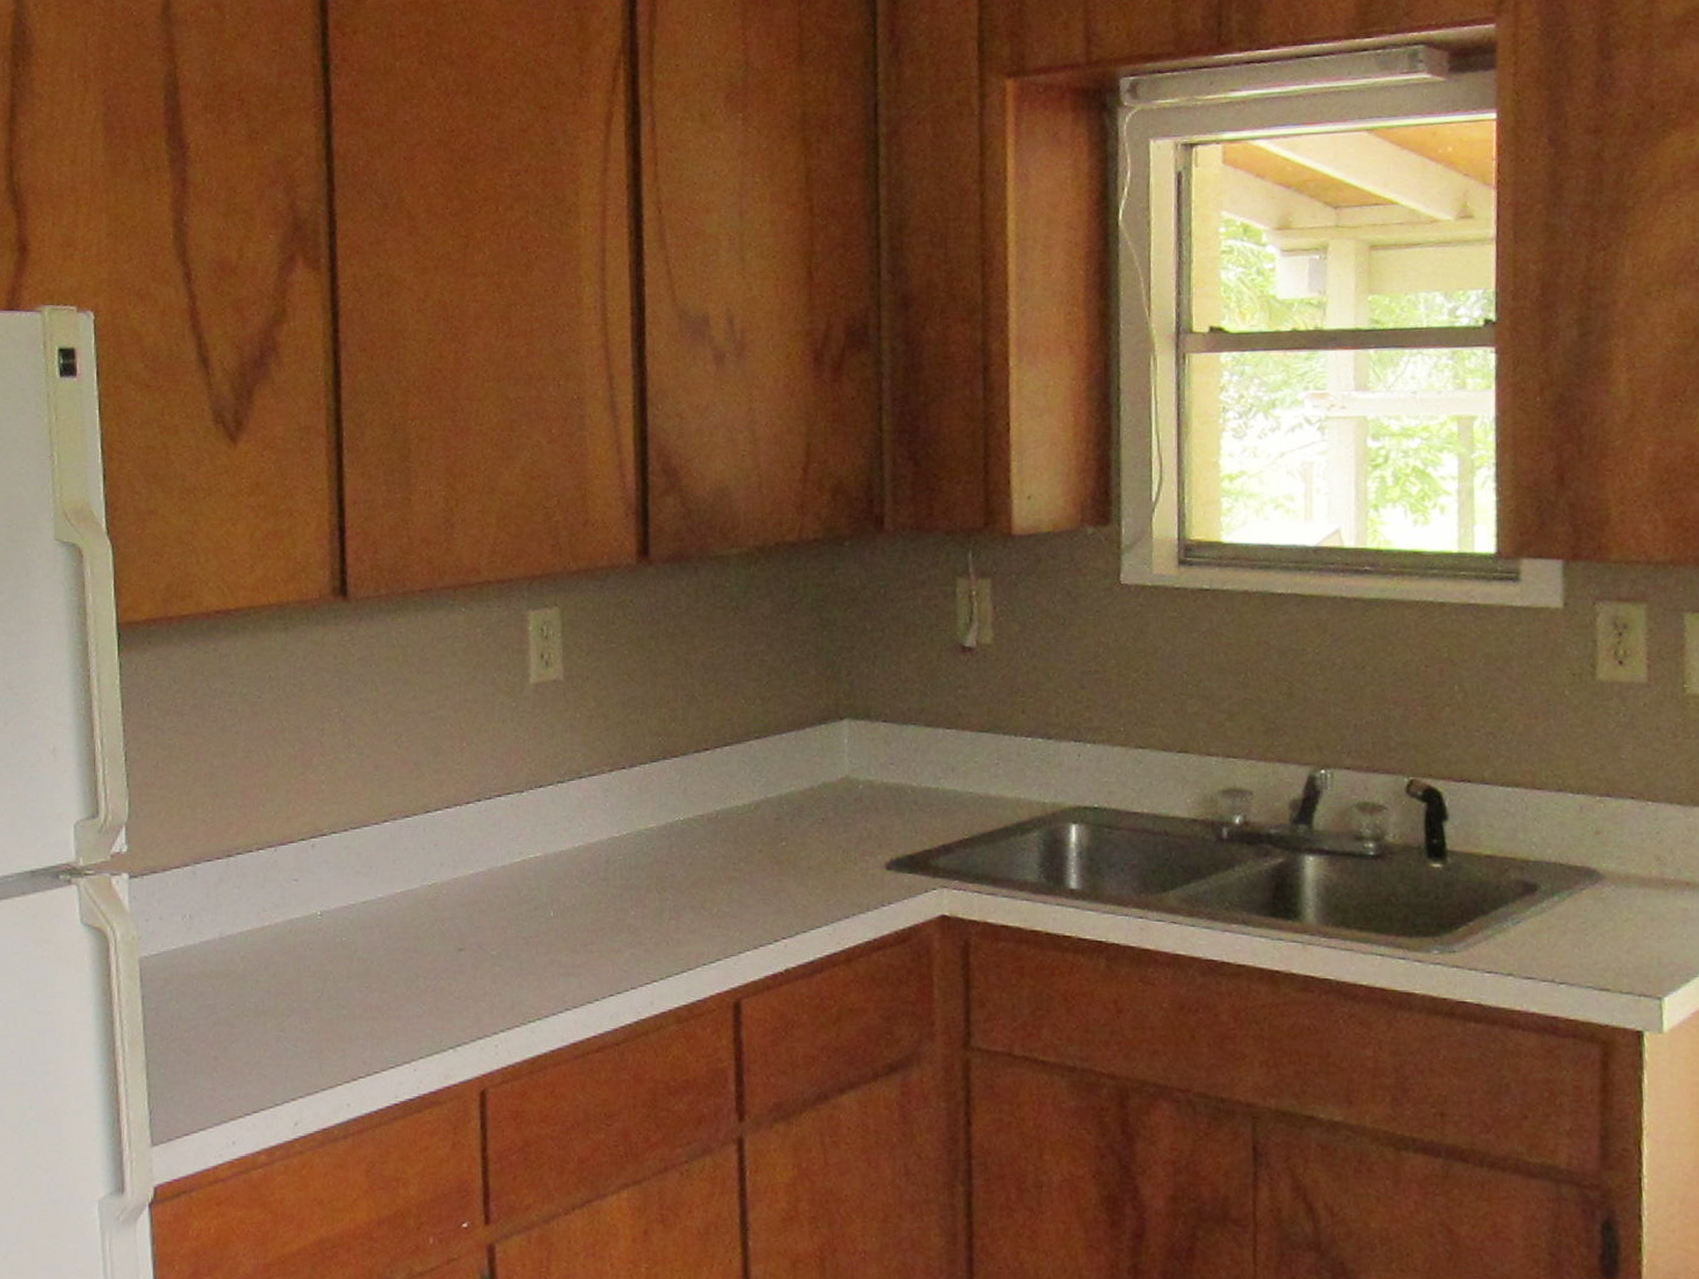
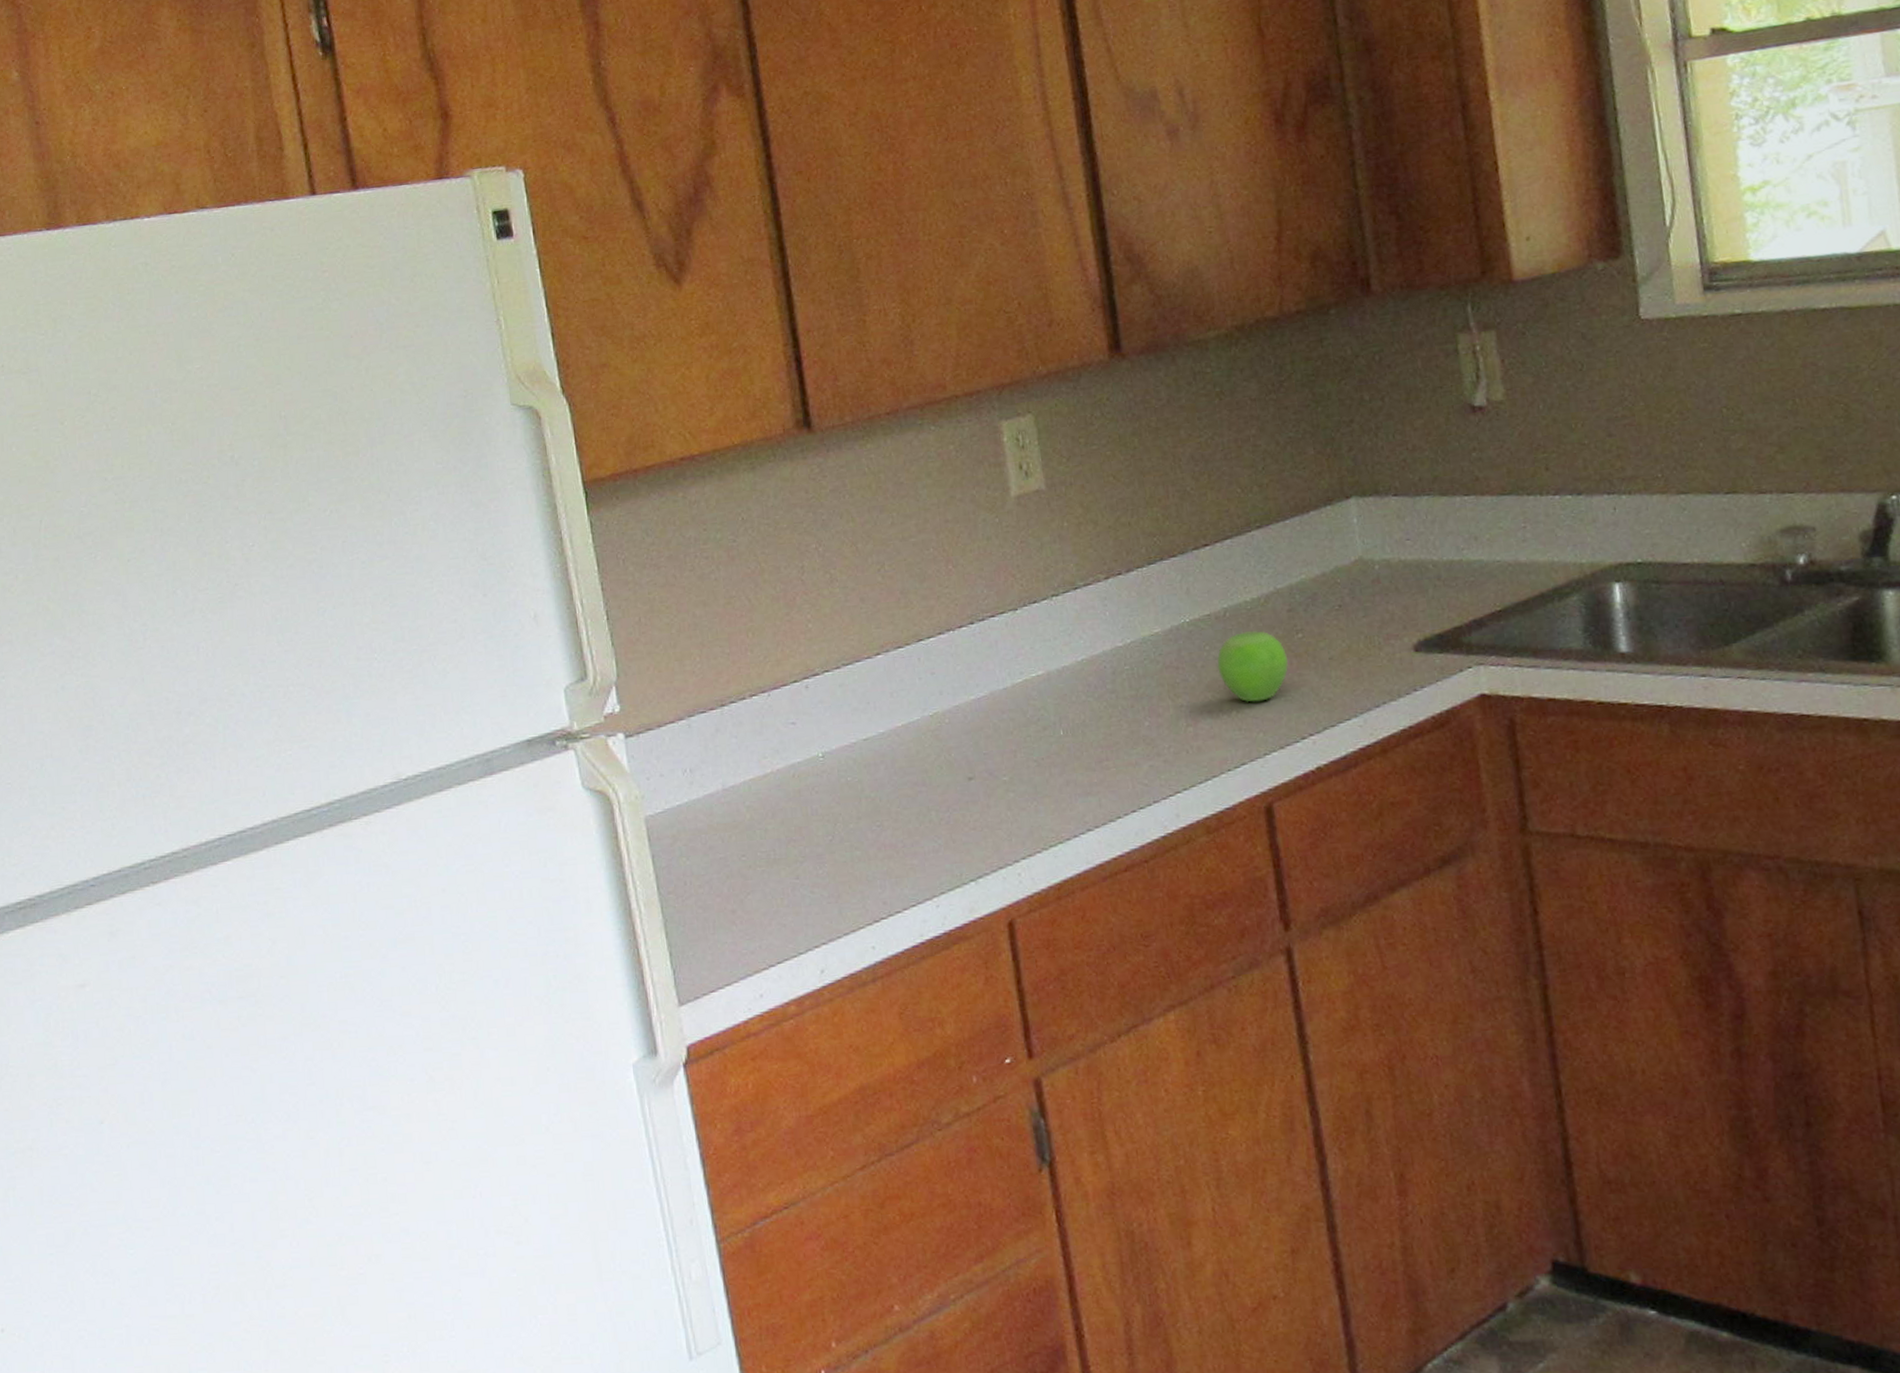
fruit: none [704,835,771,902] -> present [1216,630,1289,703]

